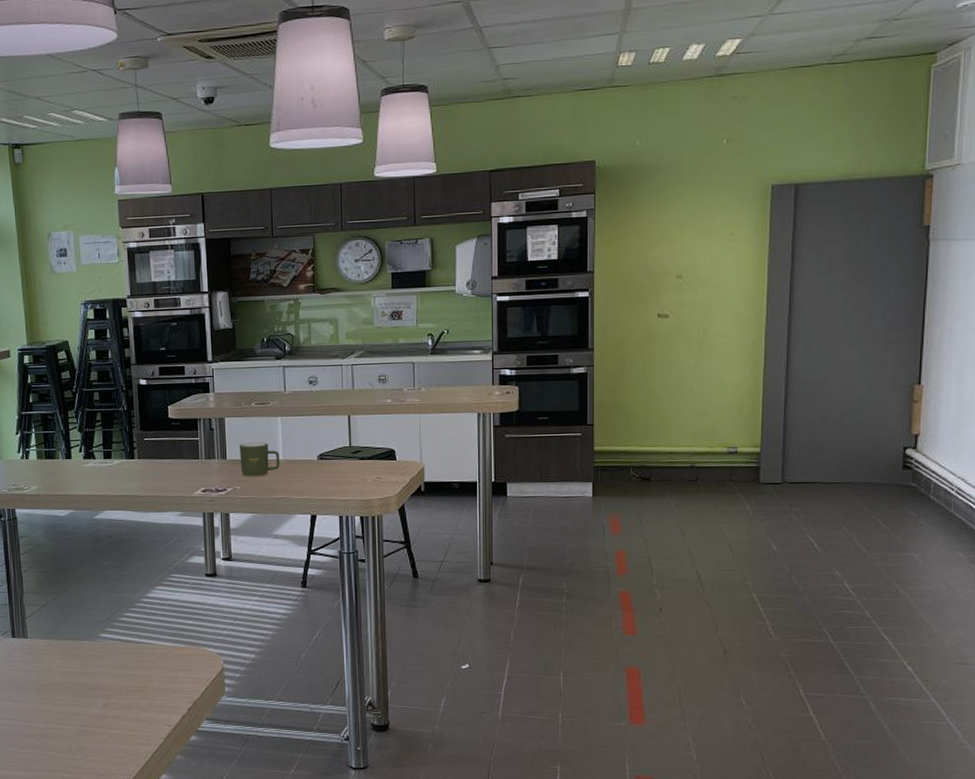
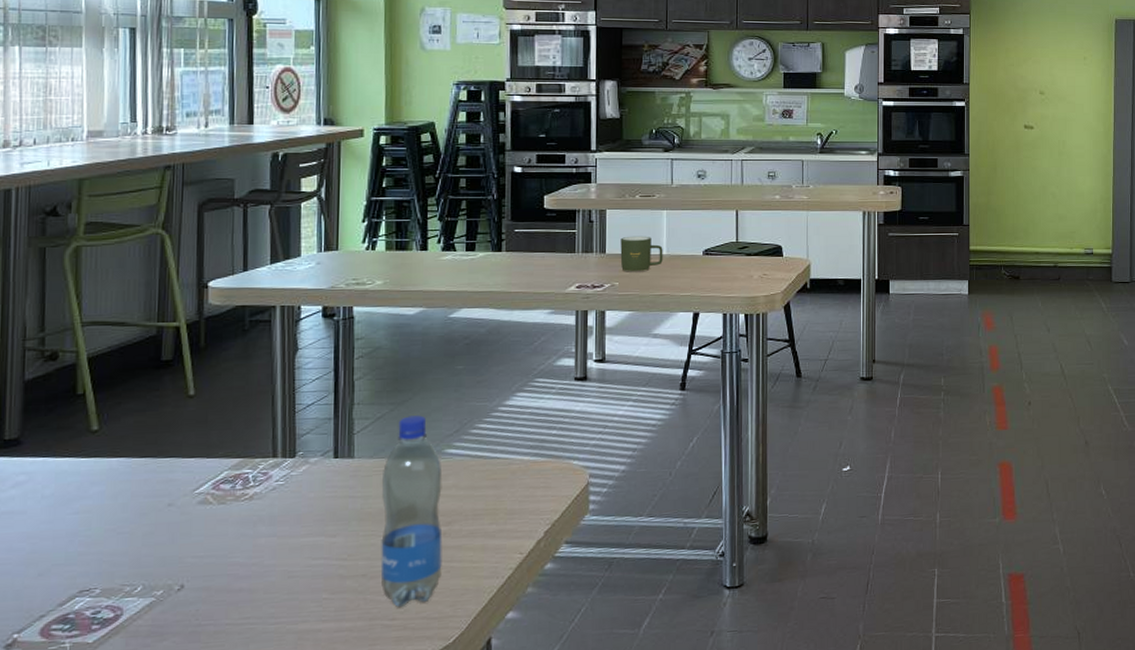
bottle: none [51,604,105,764] -> present [380,415,443,608]

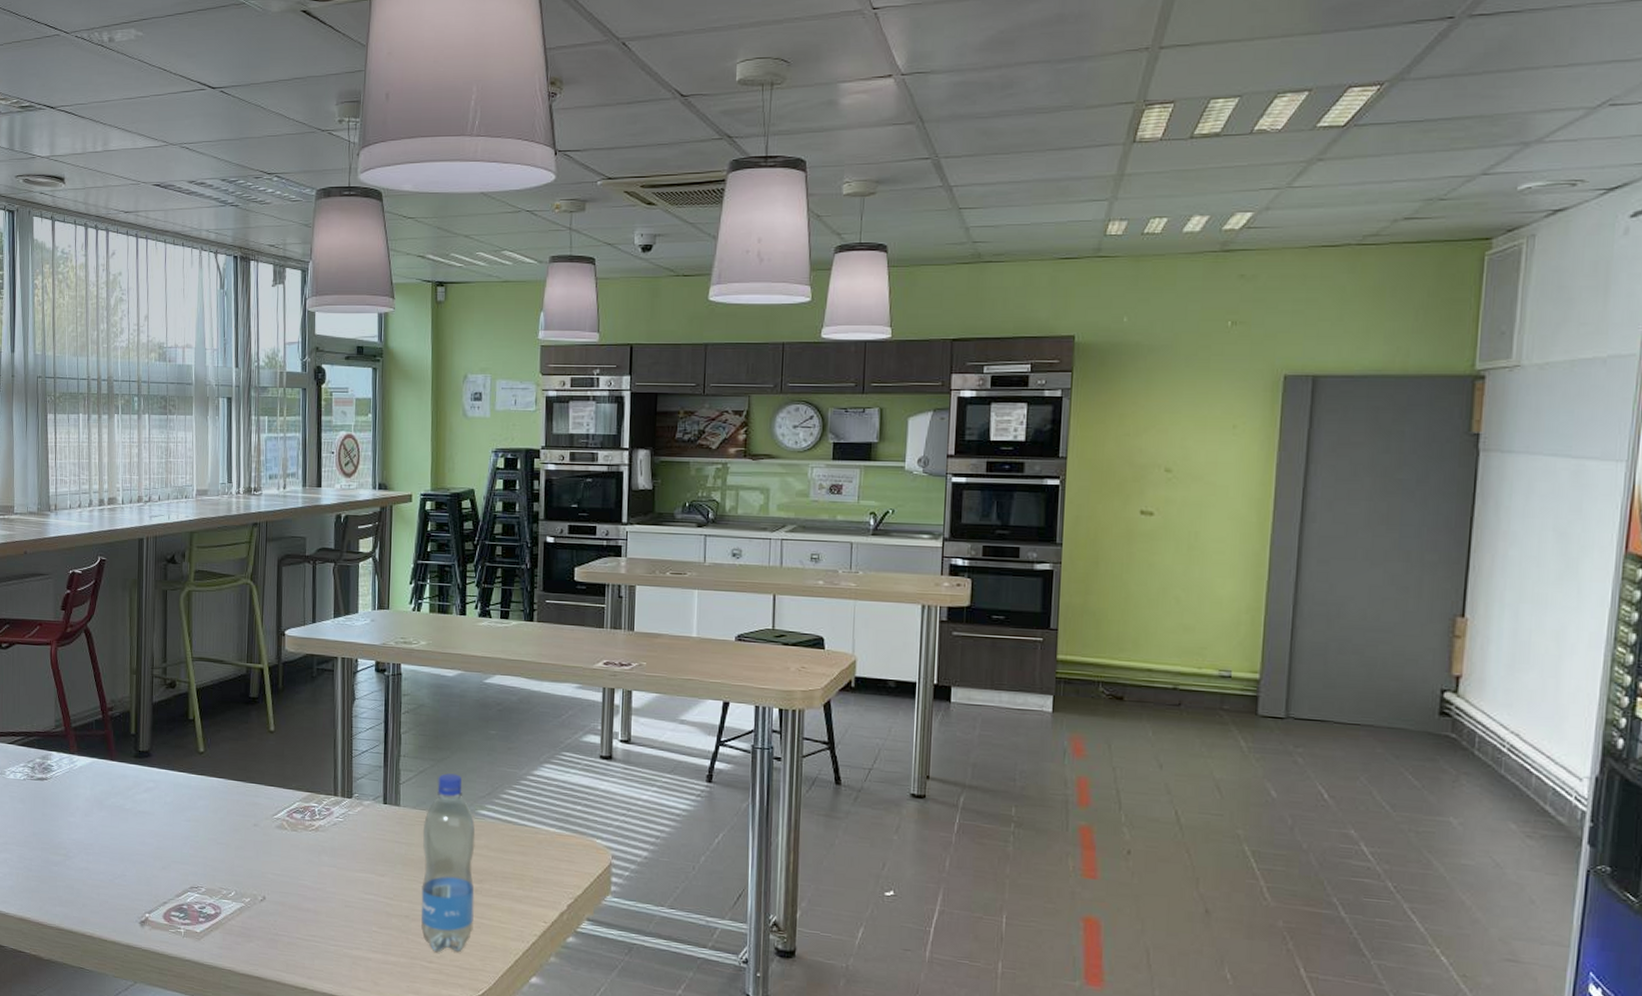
mug: present [620,236,663,272] -> none [648,614,693,654]

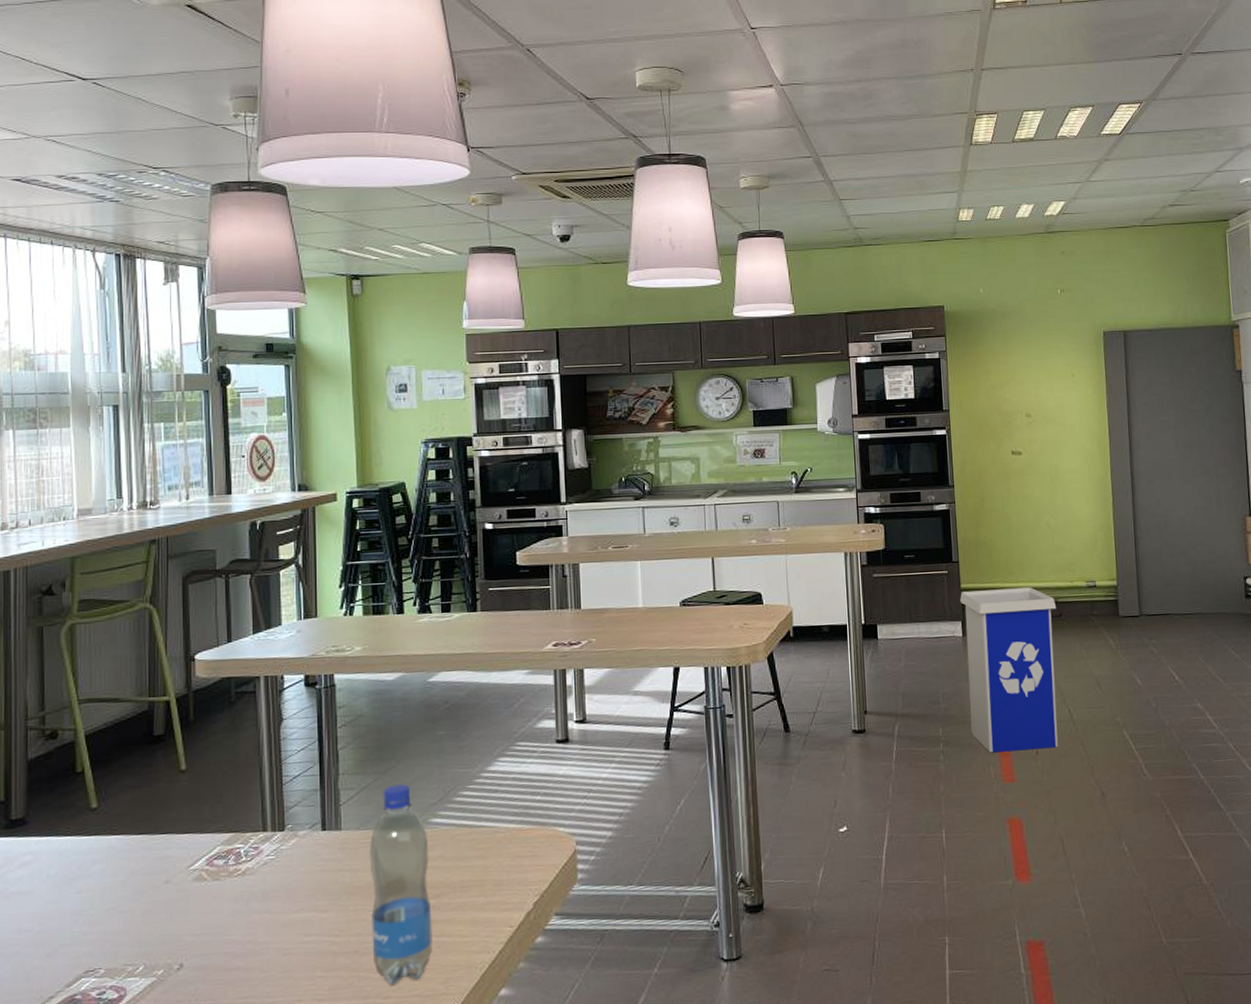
recycling bin: none [1050,663,1176,851] -> present [960,587,1058,753]

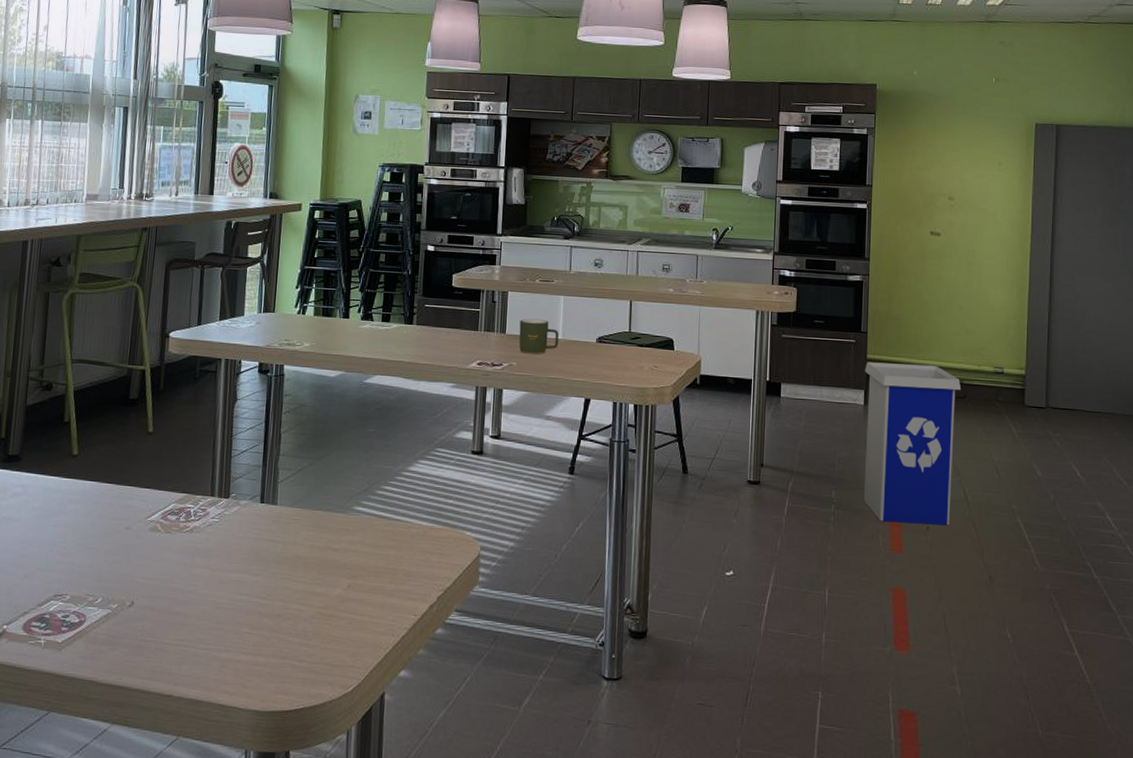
bottle: present [369,784,433,986] -> none [293,471,351,651]
mug: none [595,588,639,628] -> present [518,318,559,355]

